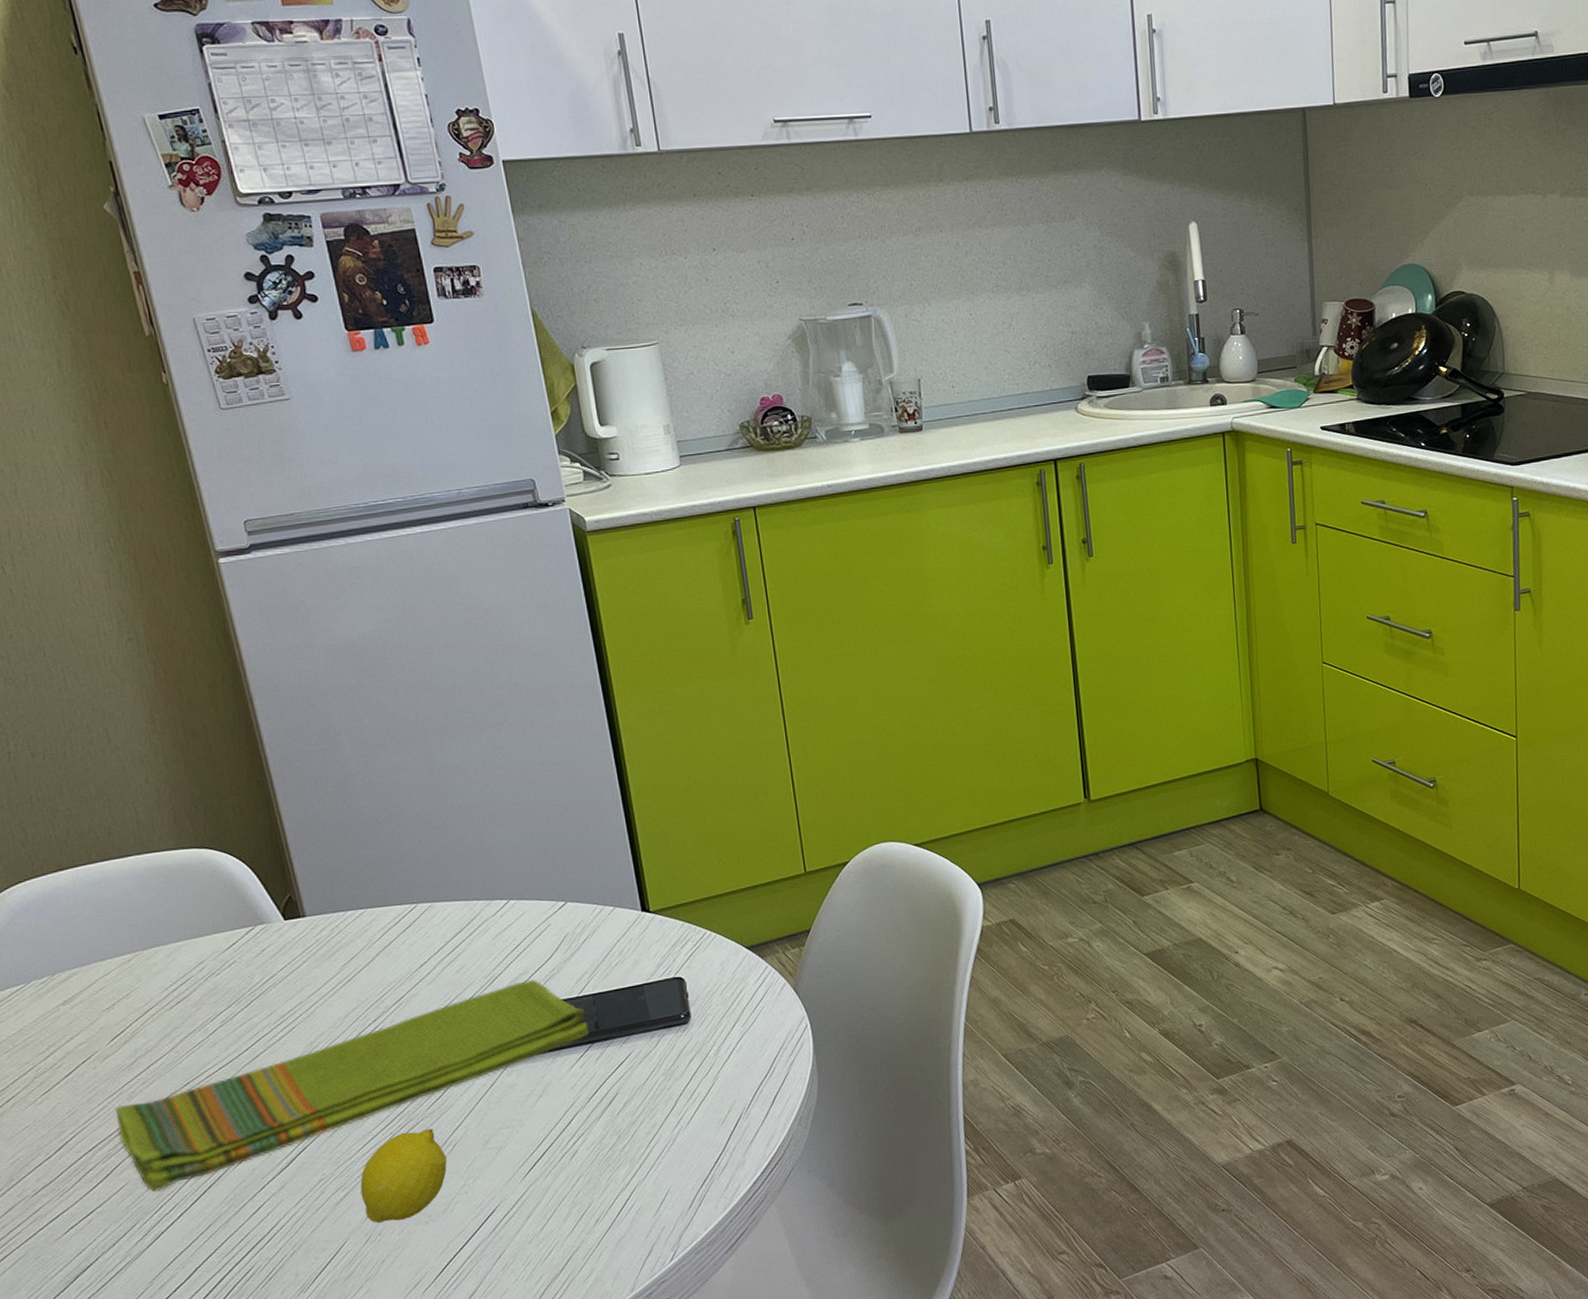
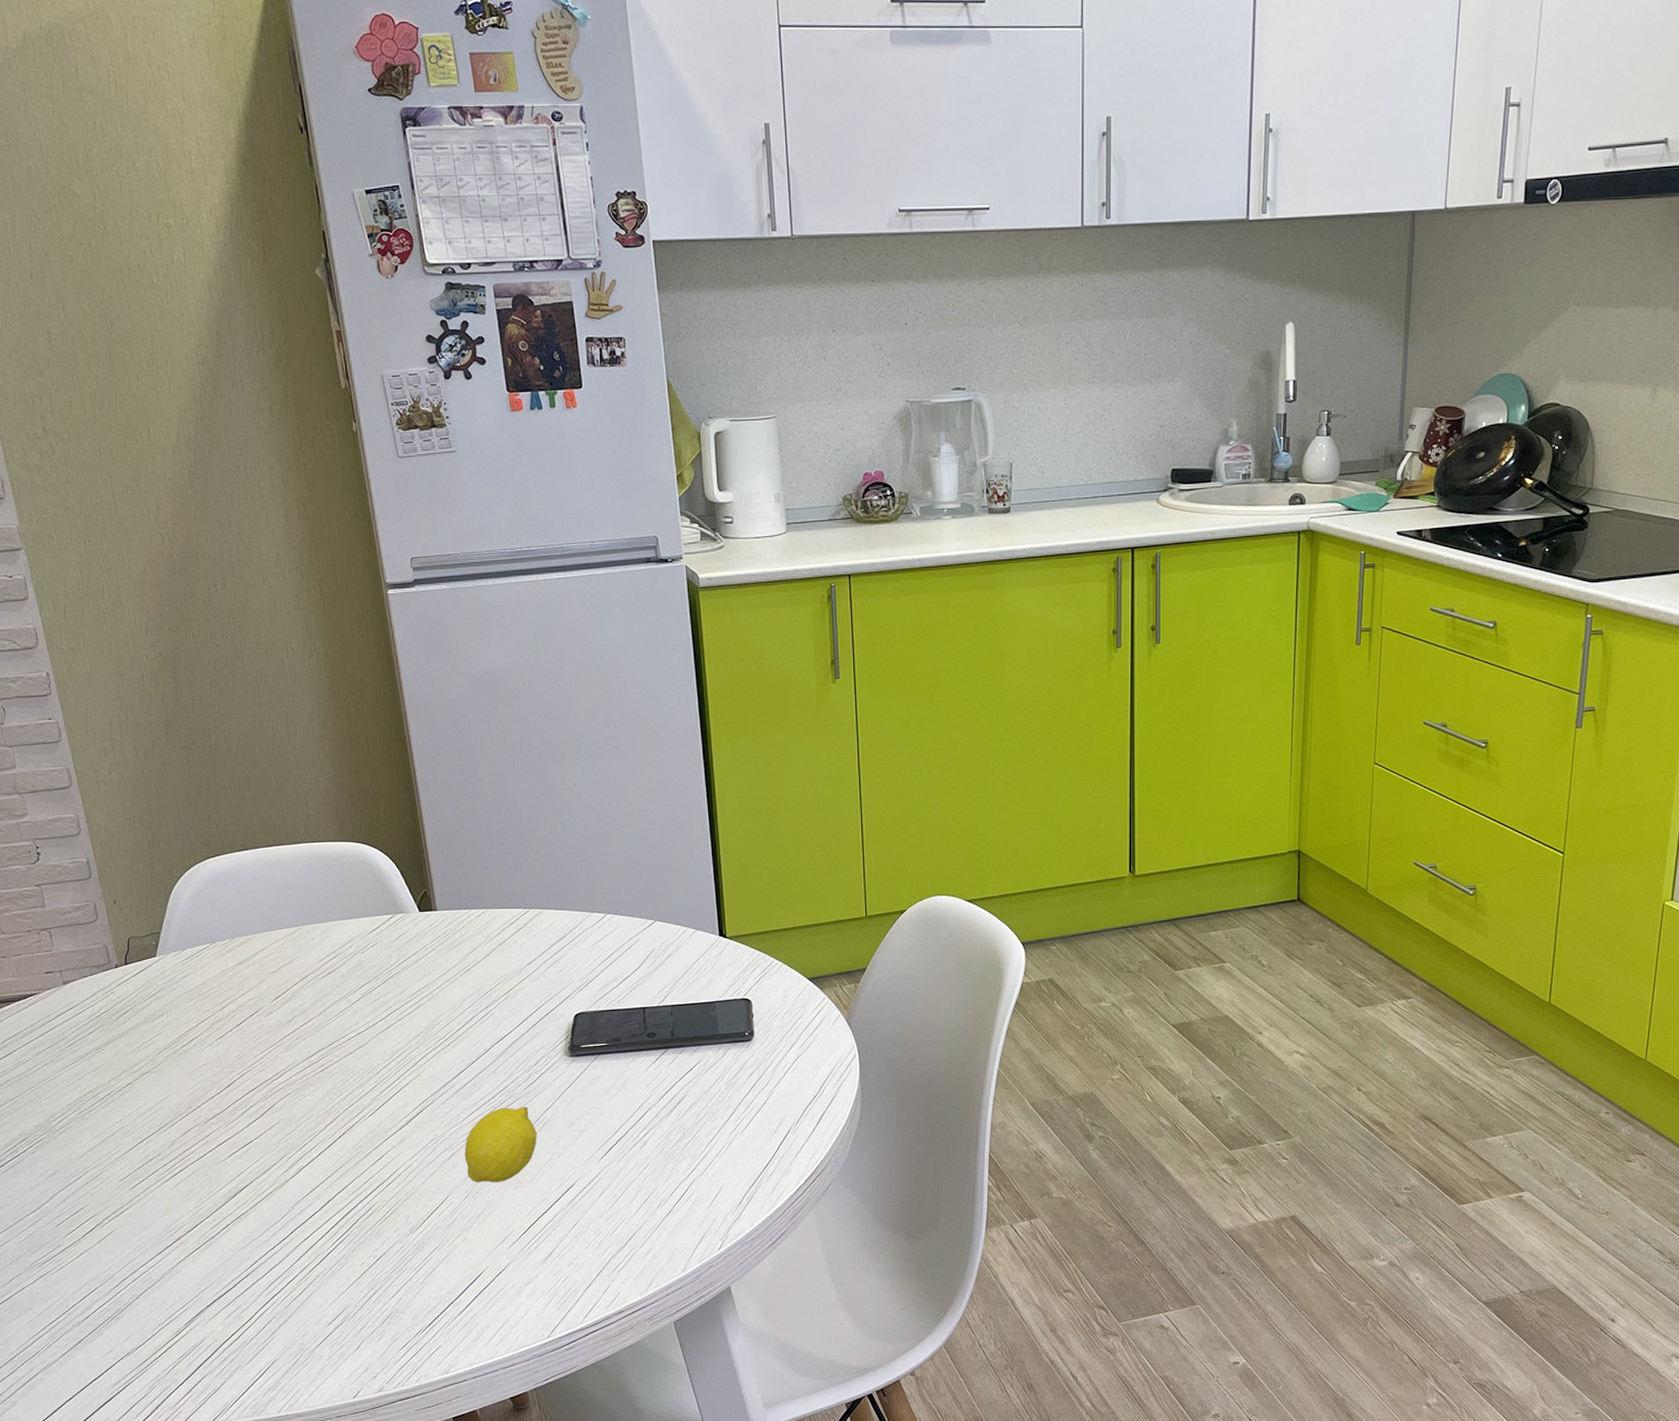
dish towel: present [114,980,589,1191] -> none [273,987,665,1131]

